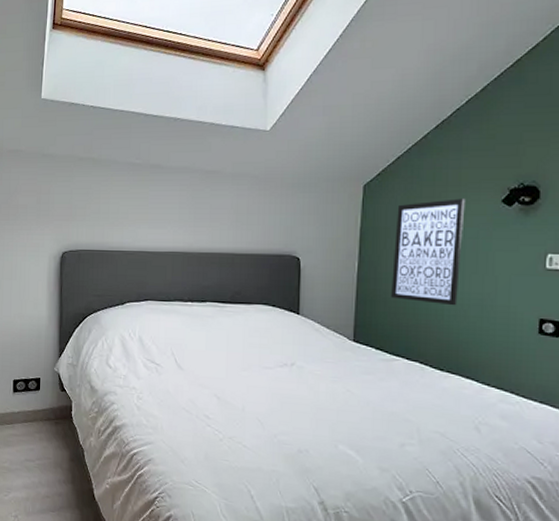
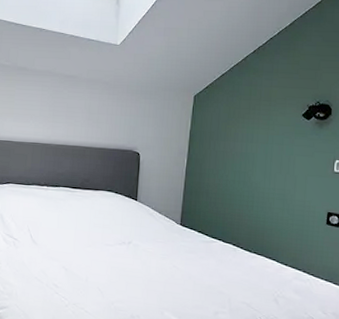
wall art: present [391,198,466,306] -> none [212,111,274,199]

